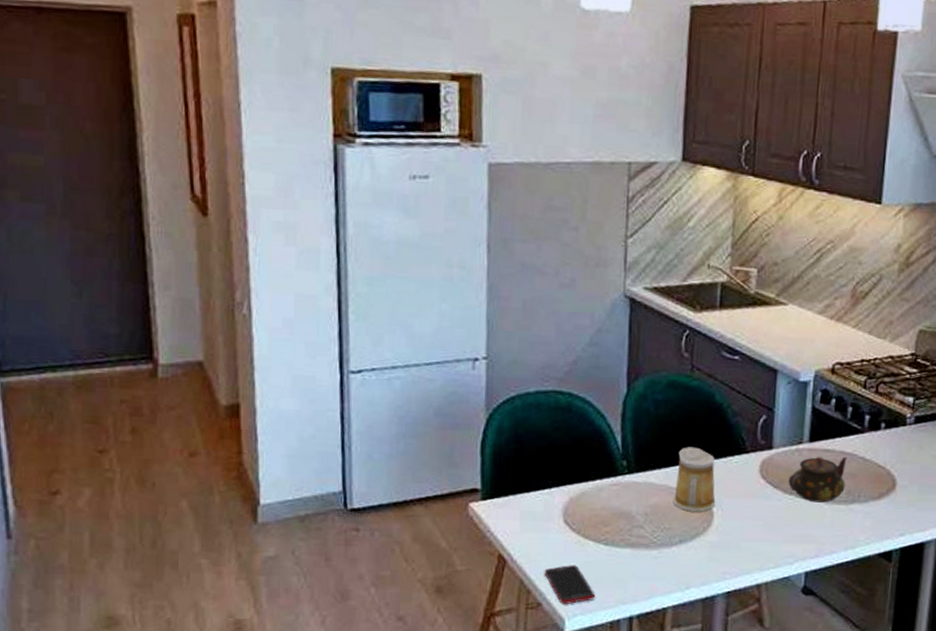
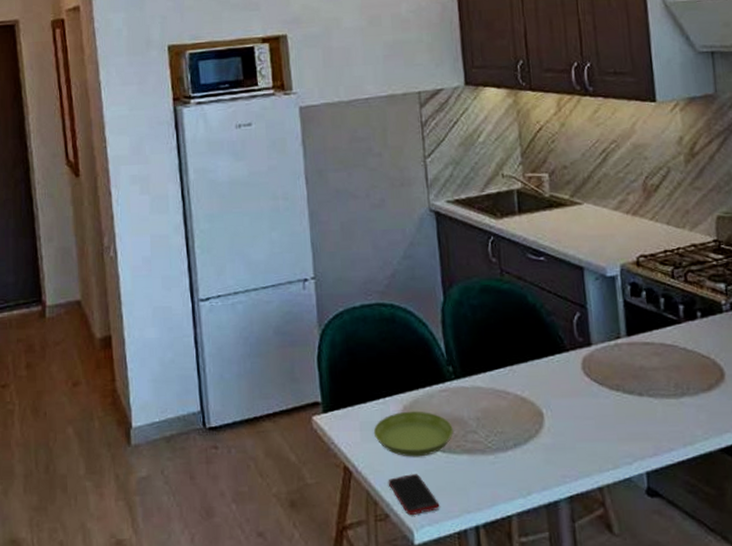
saucer: none [534,503,619,549] -> present [373,411,453,457]
mug: present [673,447,716,512] -> none [500,348,544,414]
teapot: present [788,456,848,503] -> none [612,348,672,398]

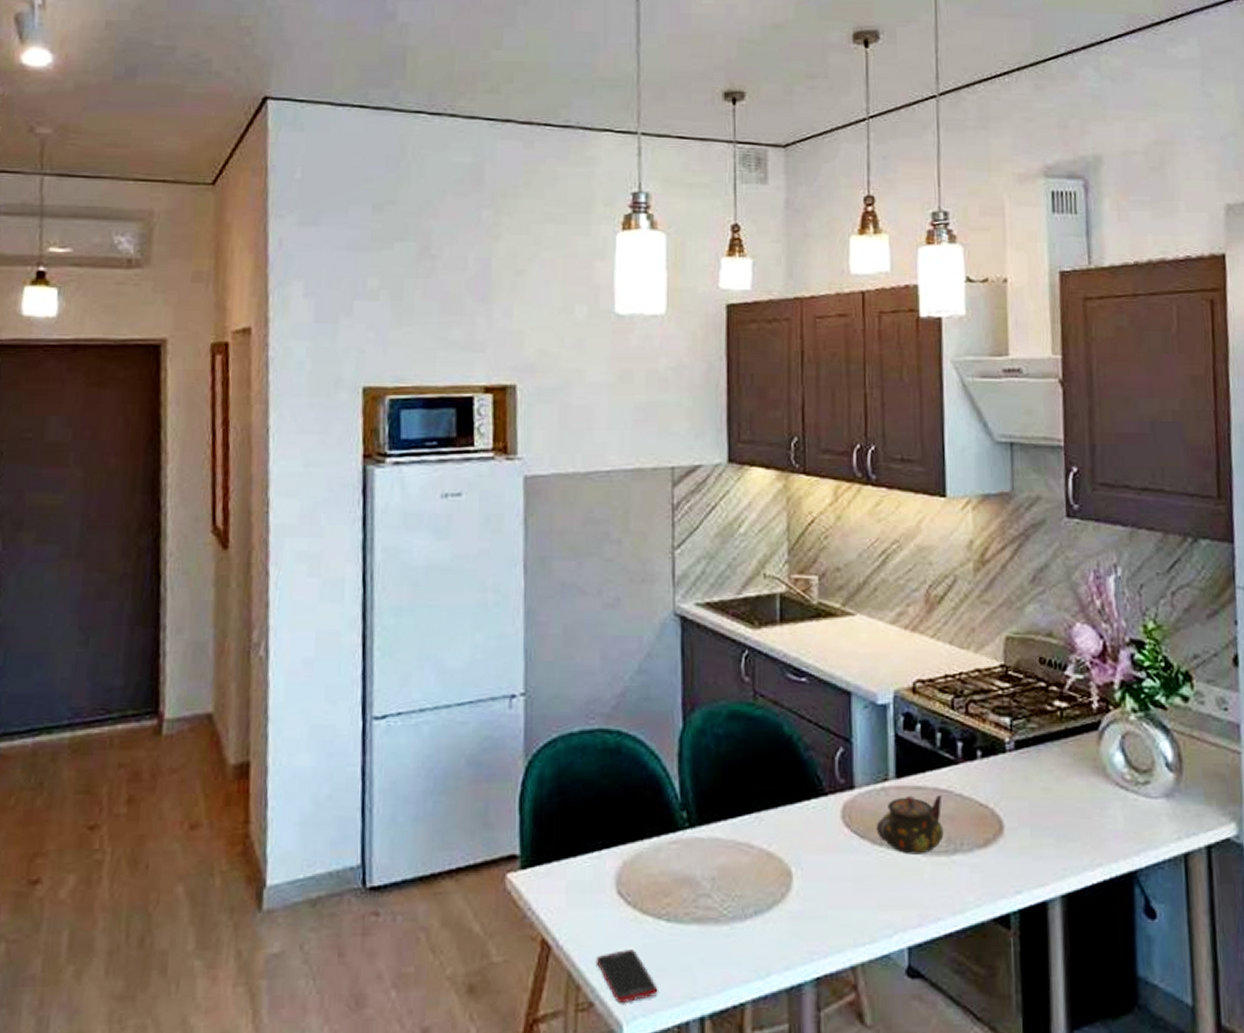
saucer: present [373,411,453,457] -> none [582,868,682,928]
teapot: none [612,348,672,398] -> present [876,794,944,855]

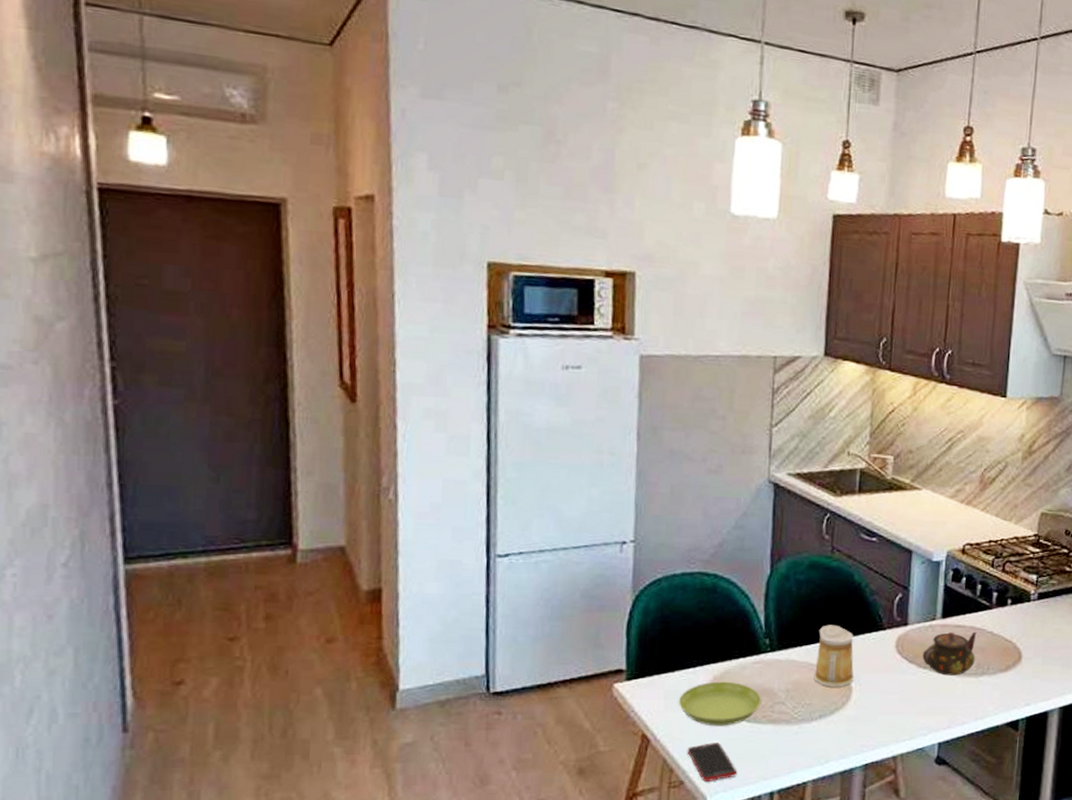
saucer: none [582,868,682,928] -> present [678,681,761,726]
mug: none [743,791,794,874] -> present [813,625,854,688]

